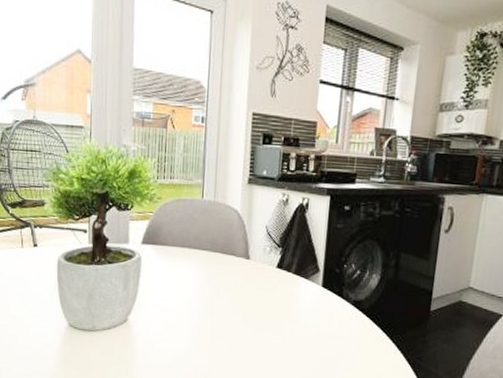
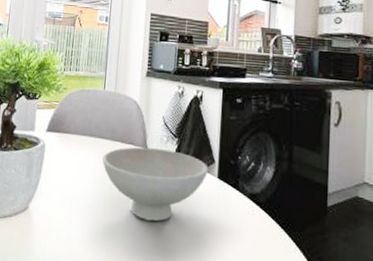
bowl: none [202,257,313,330] -> present [102,147,209,221]

